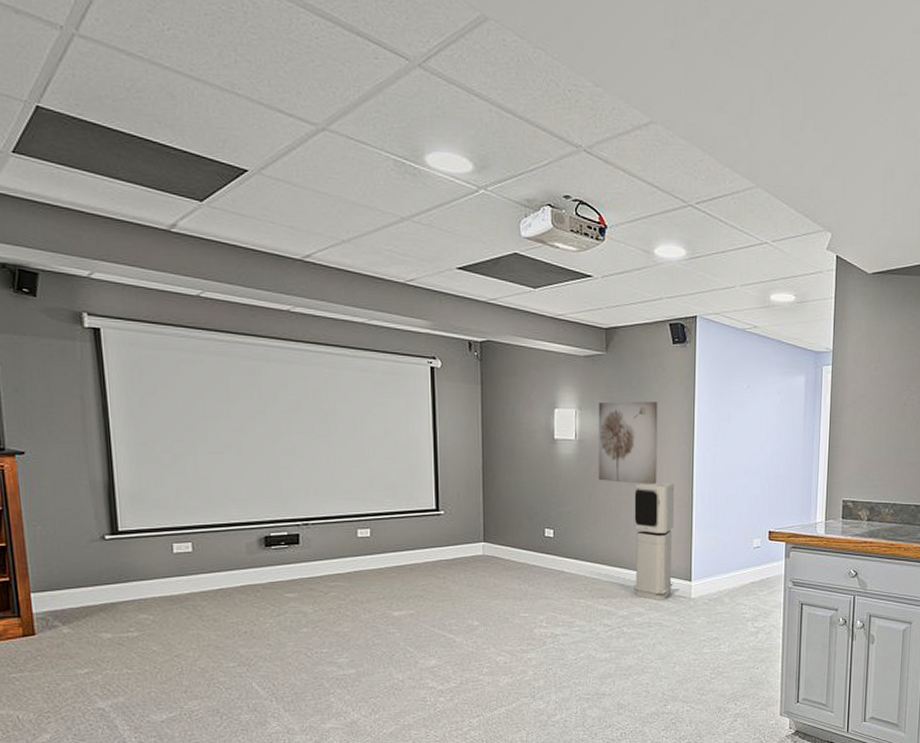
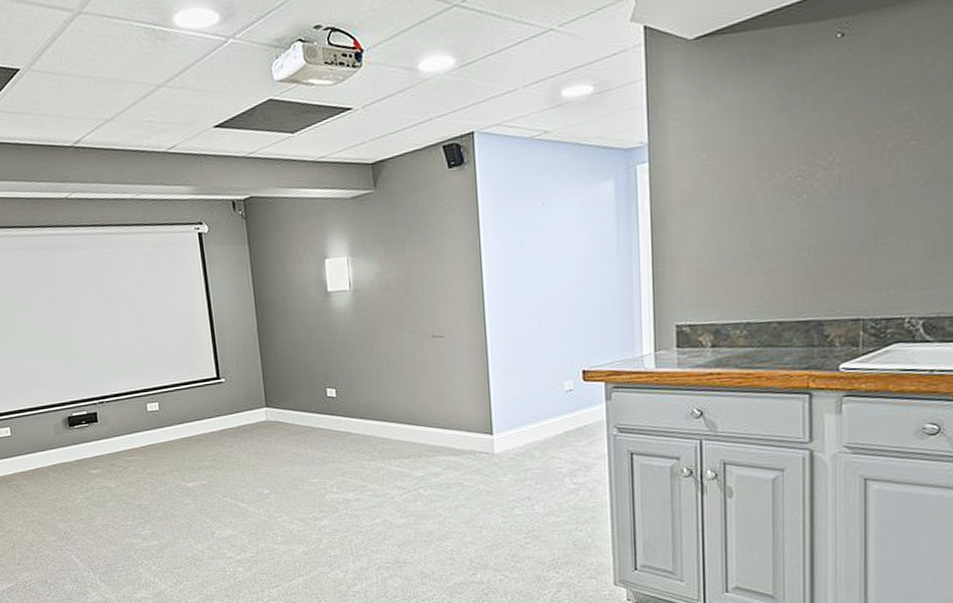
wall art: present [598,401,658,484] -> none [371,236,444,332]
air purifier: present [633,483,675,601] -> none [419,326,472,459]

